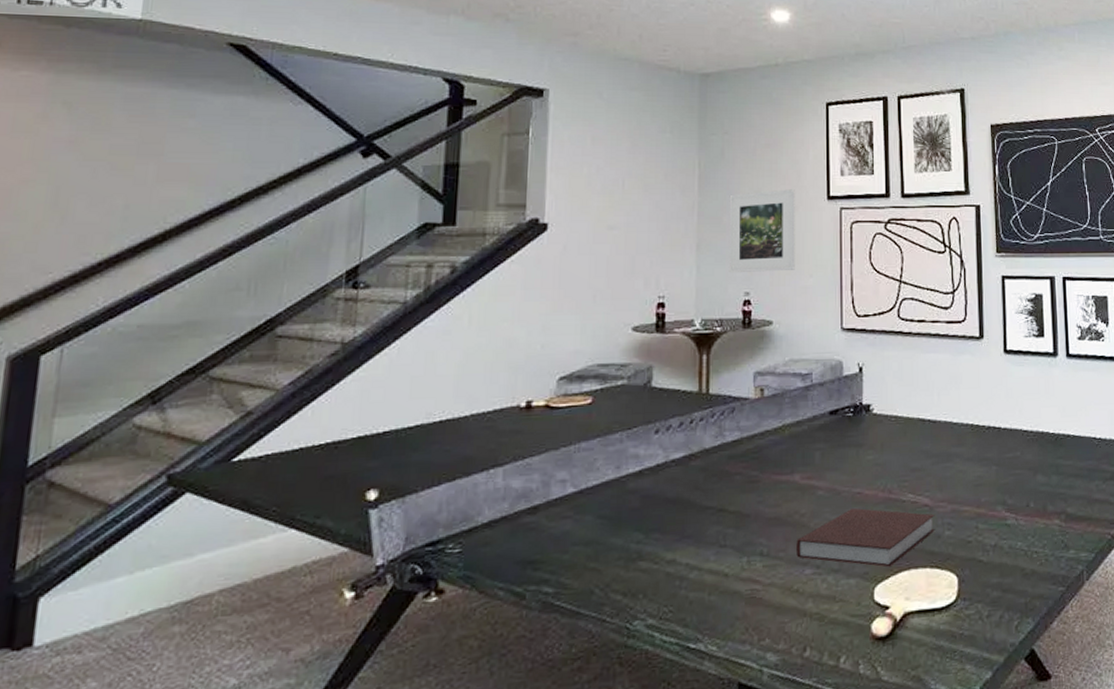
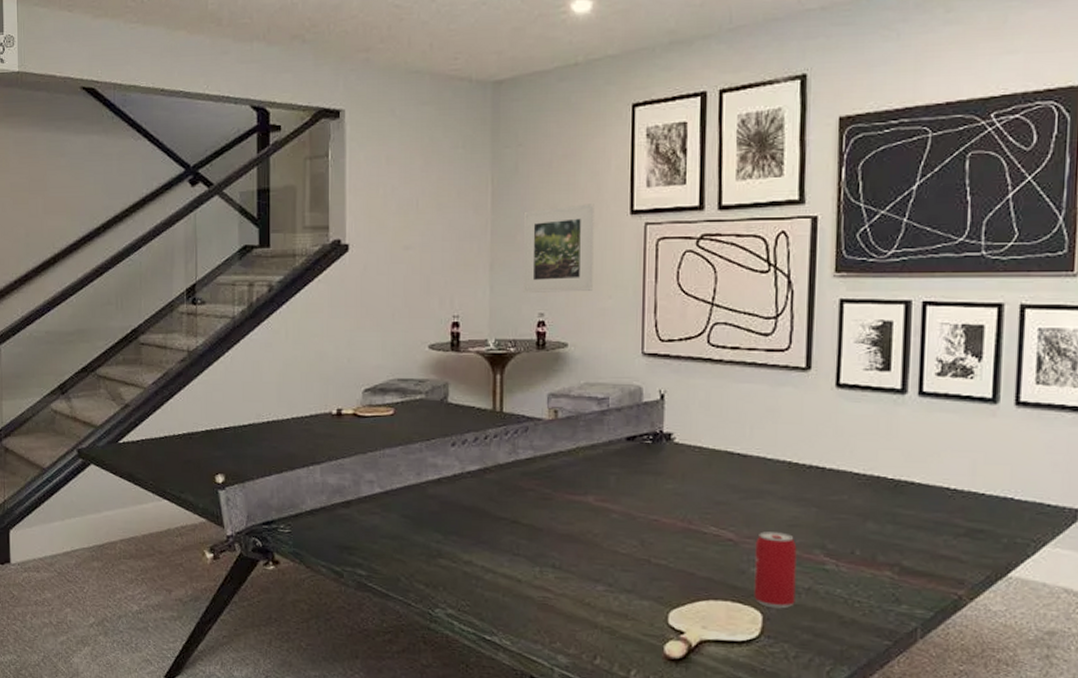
notebook: present [796,507,935,567] -> none [589,533,740,595]
beverage can: none [948,492,985,570] -> present [754,531,797,609]

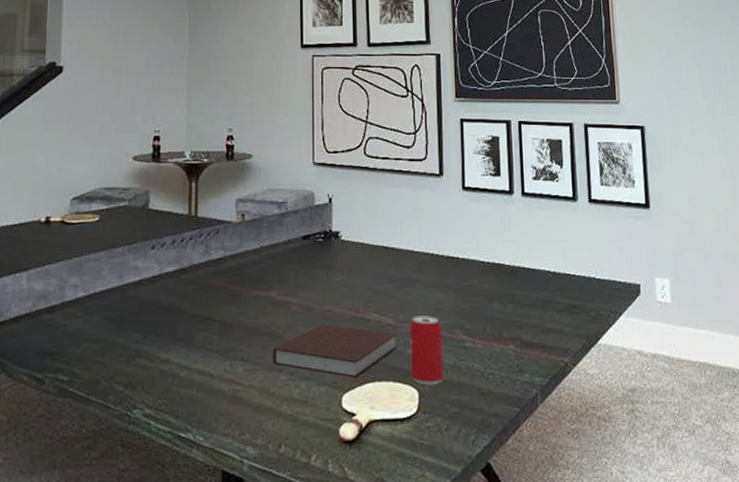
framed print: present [522,204,594,294] -> none [214,38,272,112]
notebook: none [589,533,740,595] -> present [273,323,398,379]

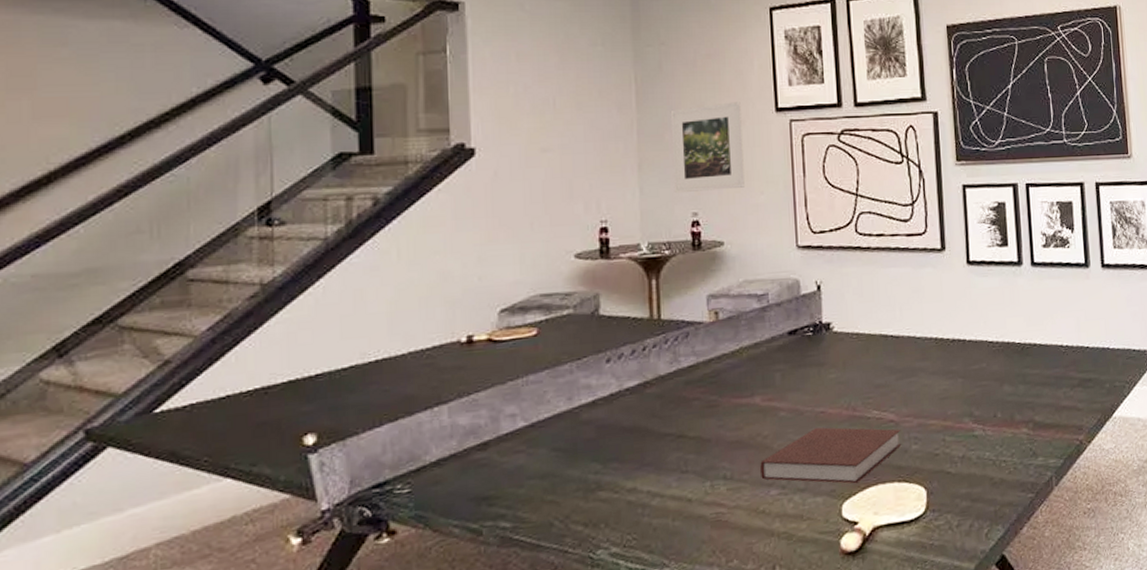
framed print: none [214,38,272,112] -> present [670,102,745,194]
beverage can: present [409,316,444,386] -> none [914,406,953,482]

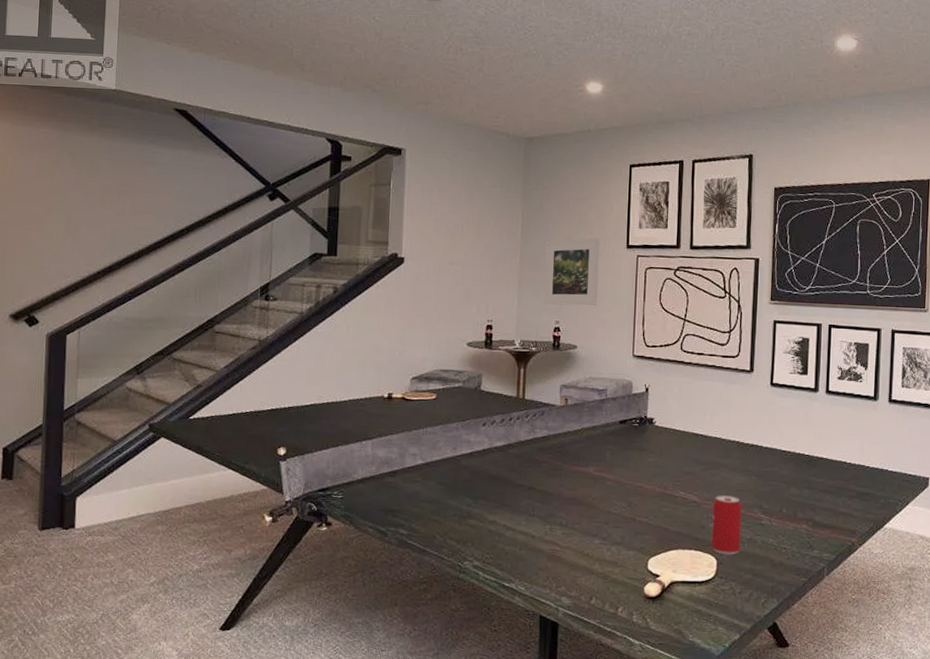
notebook: present [760,427,902,484] -> none [588,497,701,546]
beverage can: none [914,406,953,482] -> present [711,495,742,555]

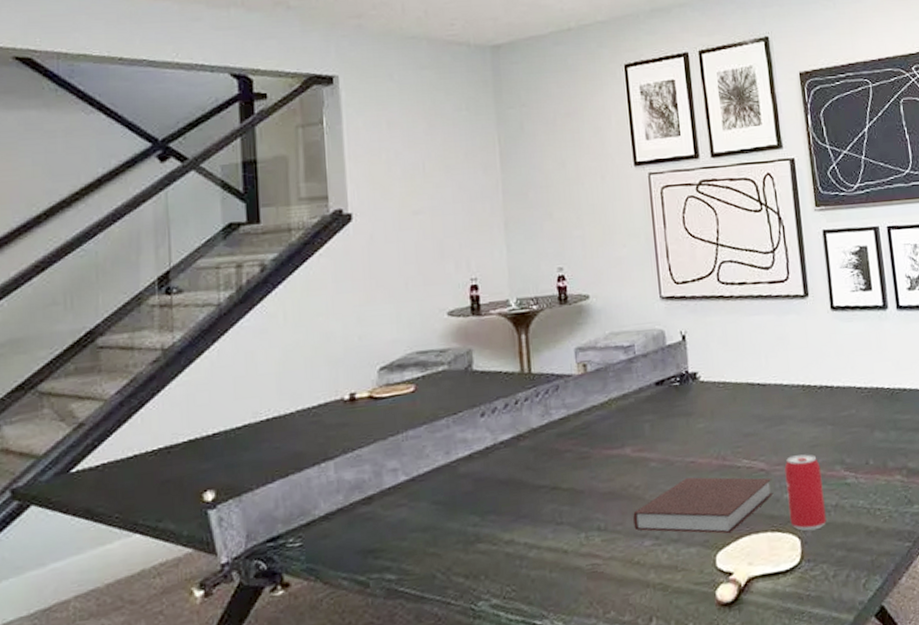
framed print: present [543,238,600,306] -> none [533,158,607,250]
notebook: none [588,497,701,546] -> present [633,477,774,534]

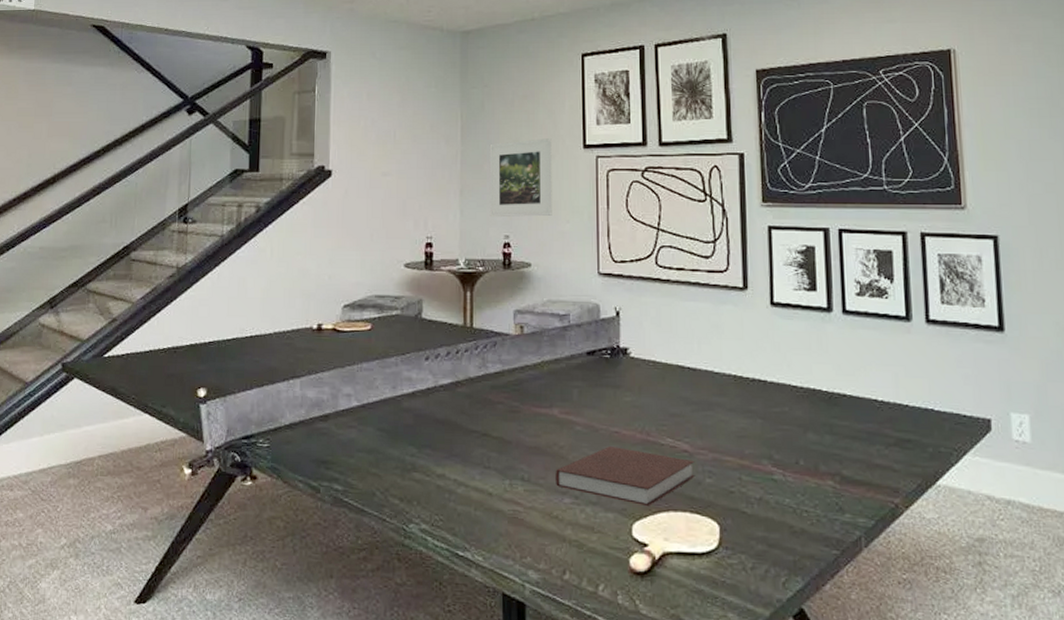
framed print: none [533,158,607,250] -> present [489,138,552,218]
beverage can: present [784,454,827,531] -> none [709,443,749,520]

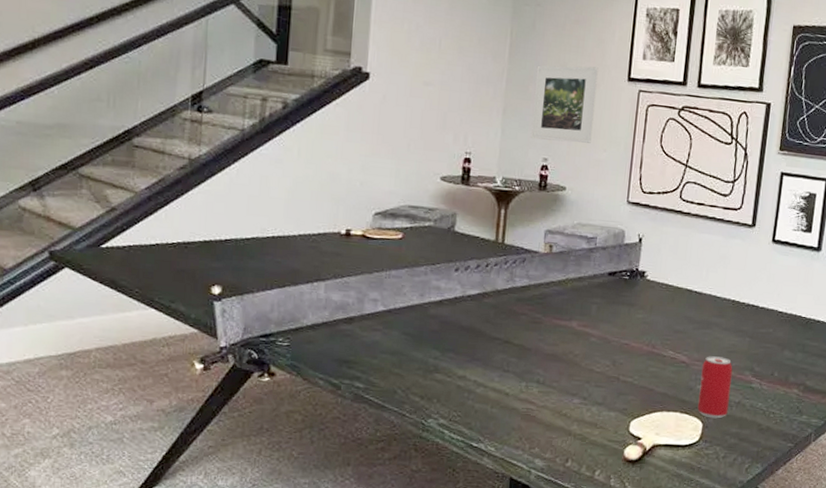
notebook: present [556,445,695,507] -> none [567,355,690,407]
beverage can: none [709,443,749,520] -> present [697,356,733,419]

